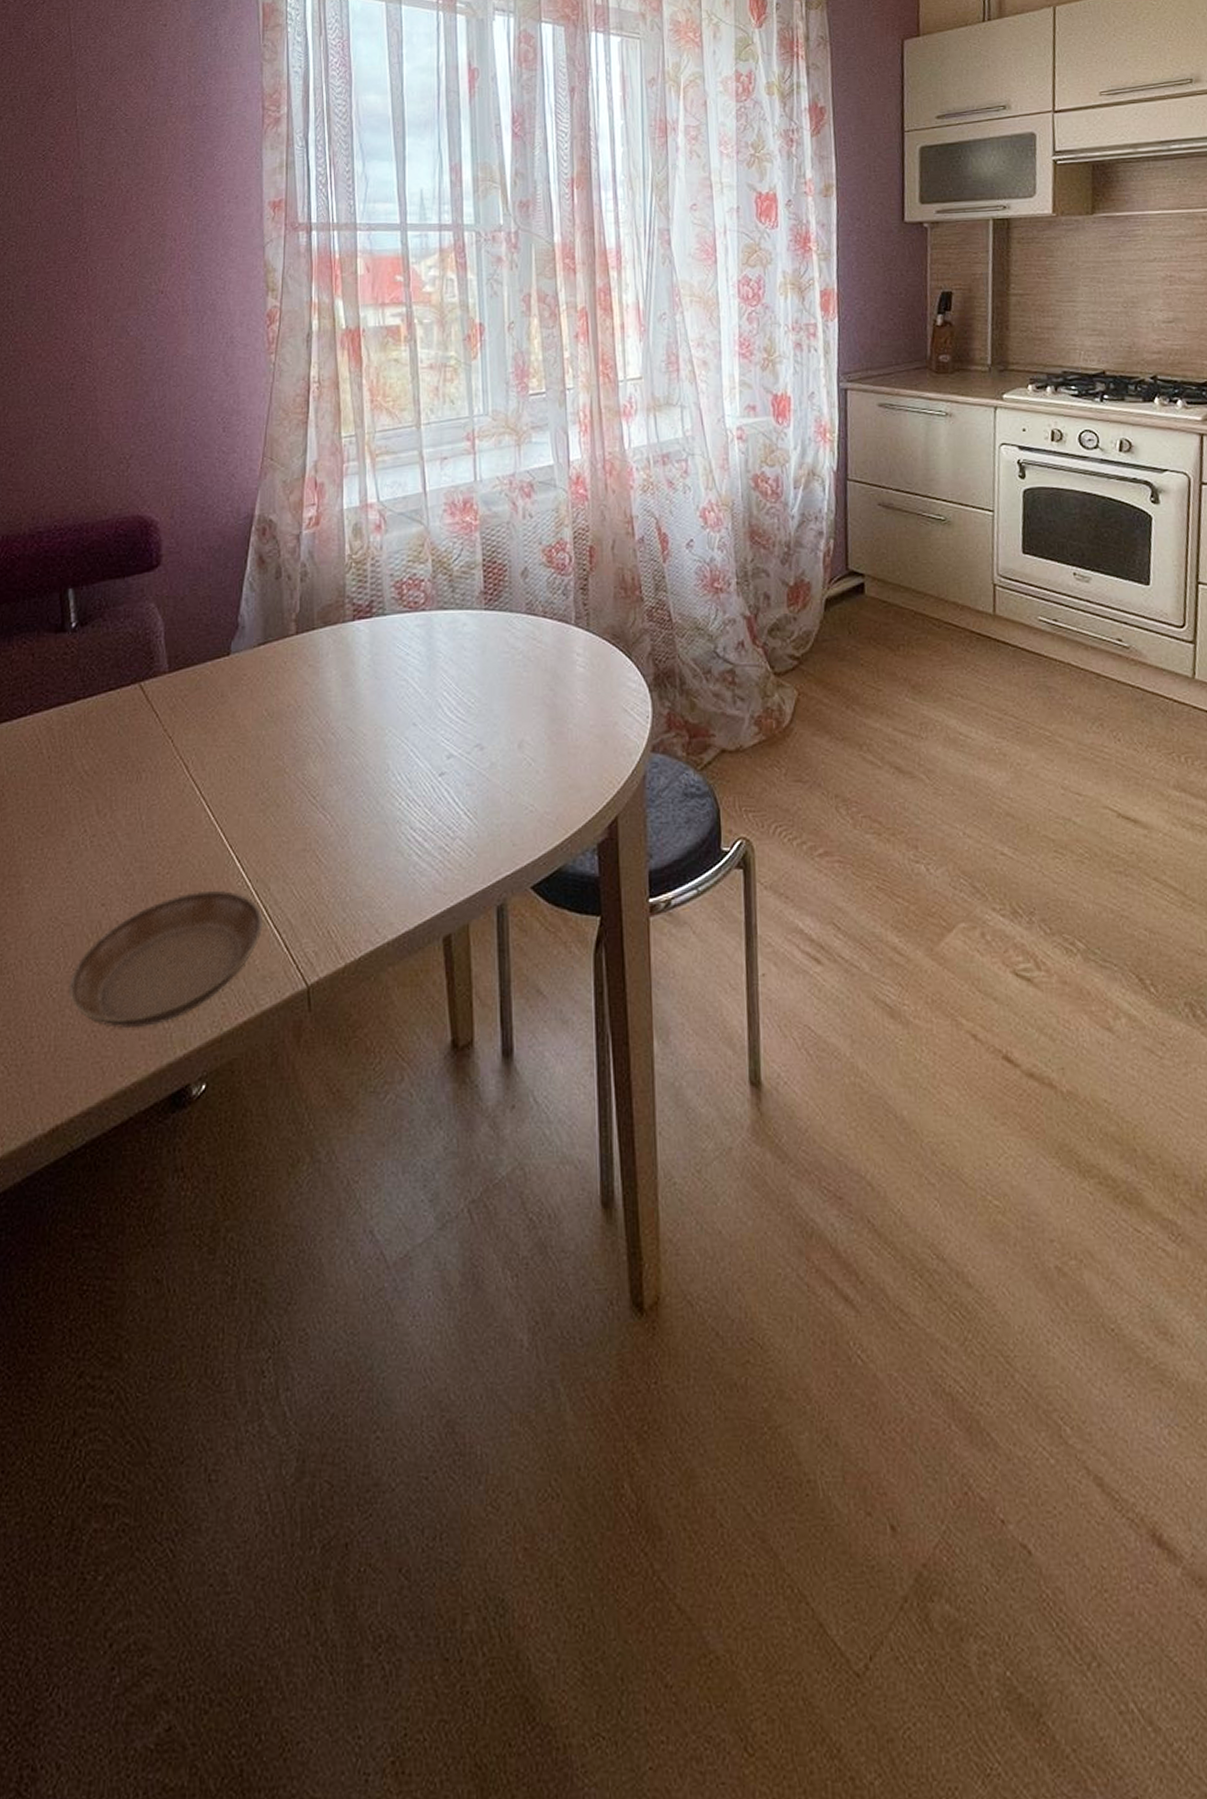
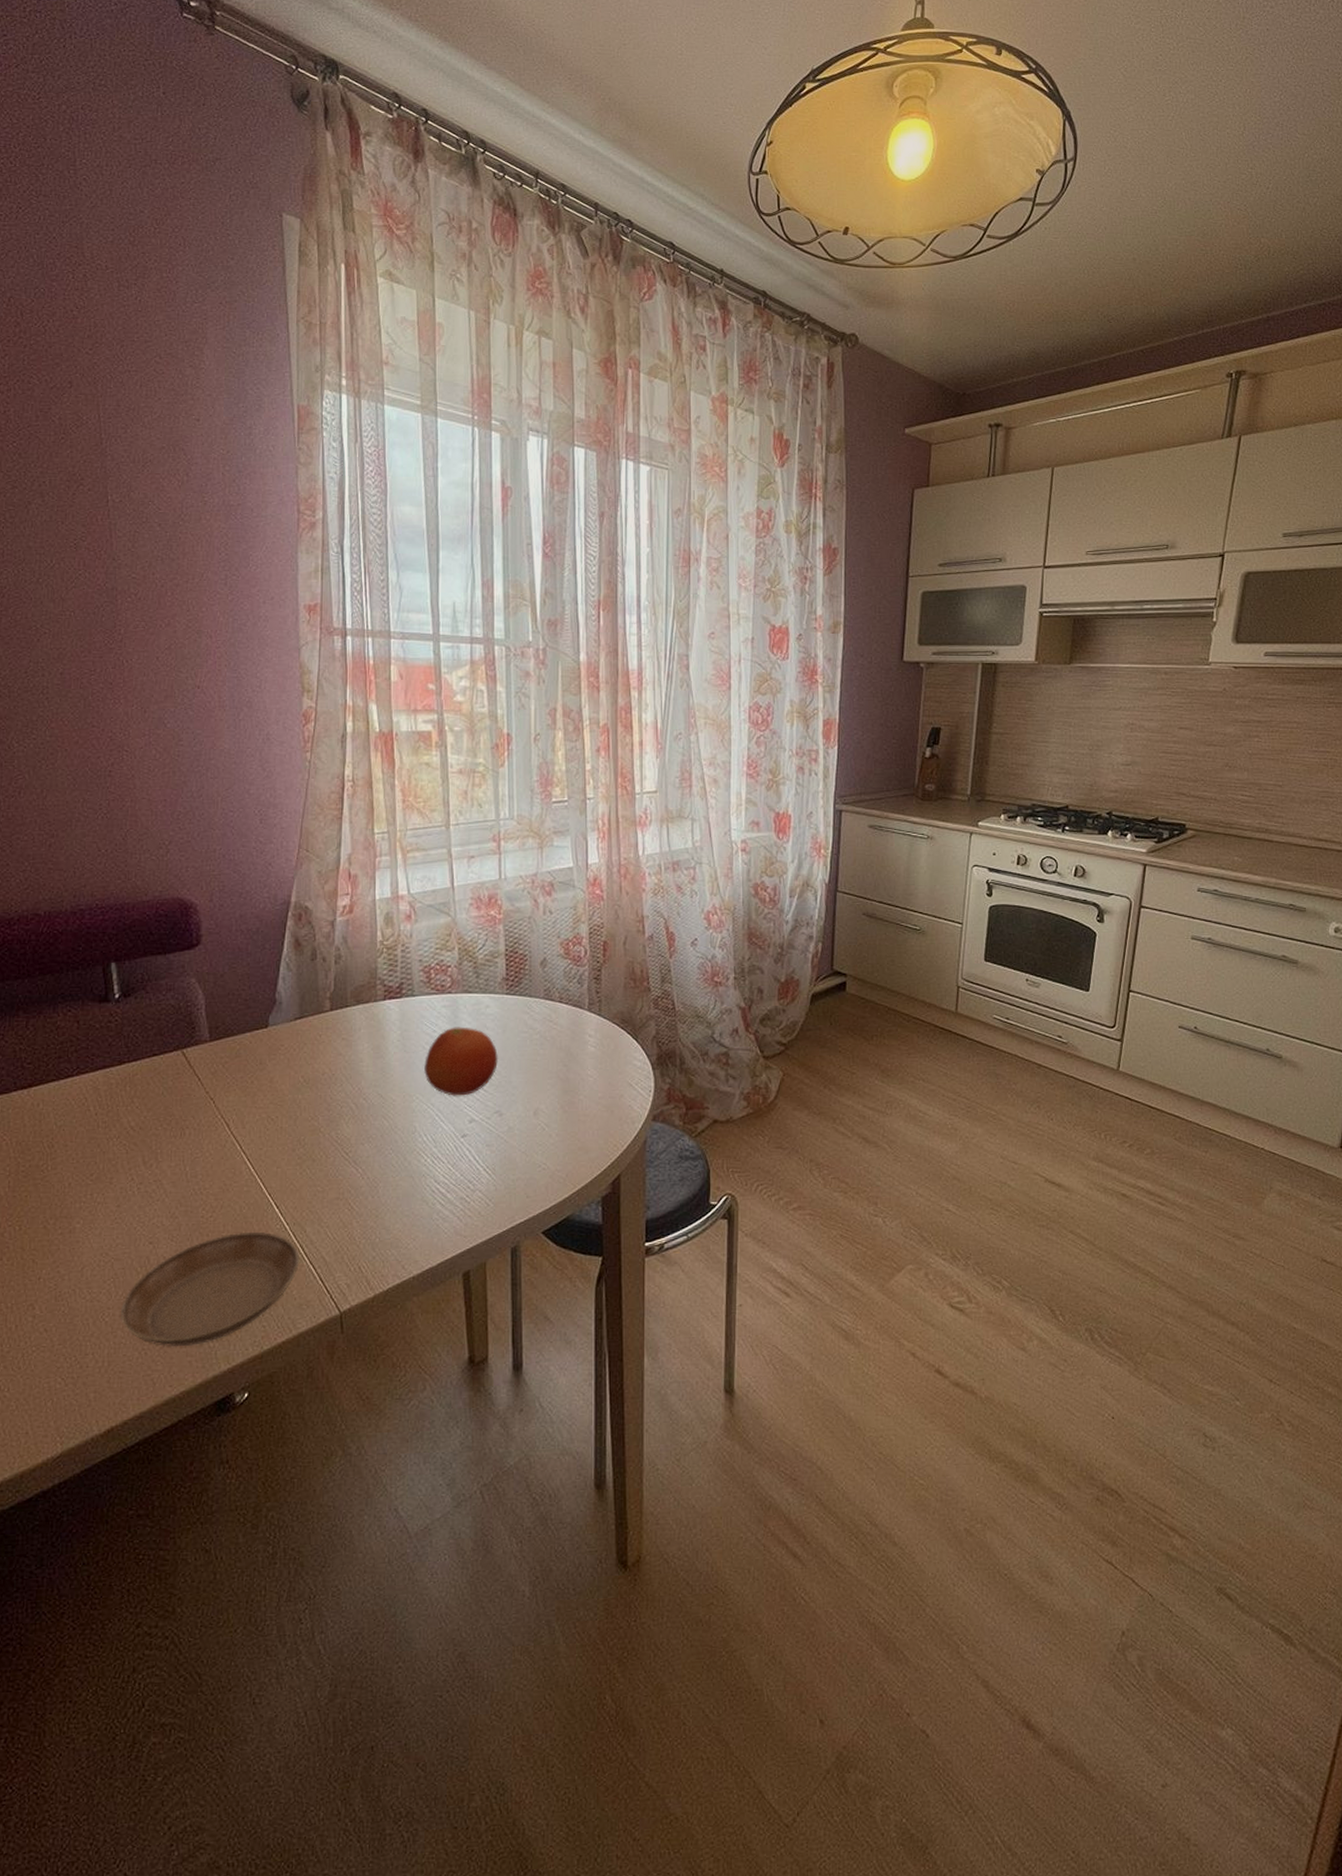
fruit: none [397,648,479,728] -> present [424,1027,499,1096]

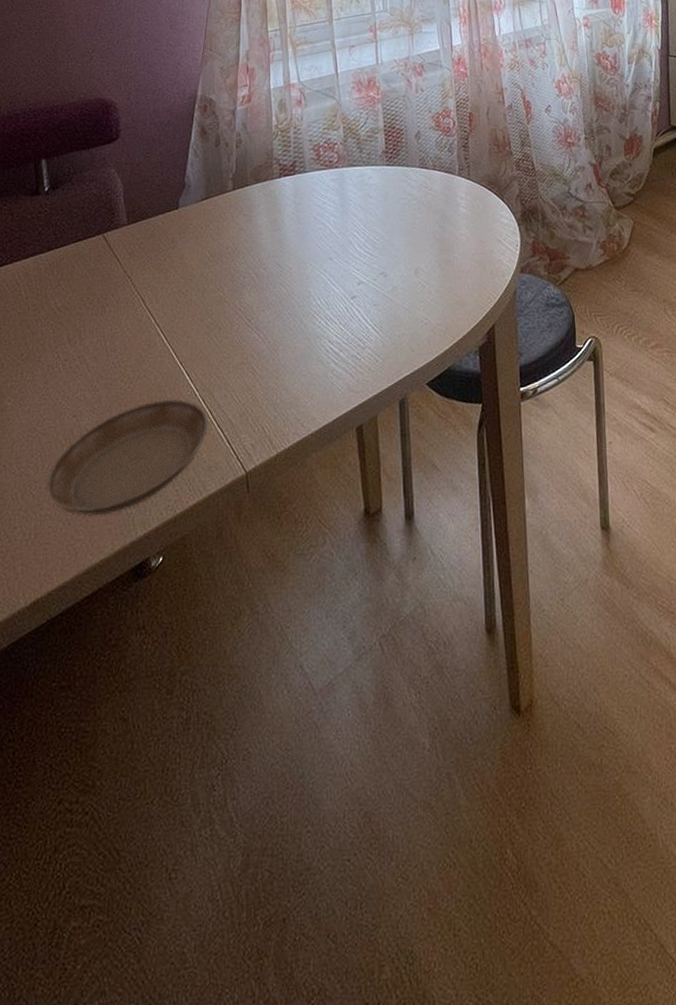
fruit: present [424,1027,499,1096] -> none [316,197,382,261]

